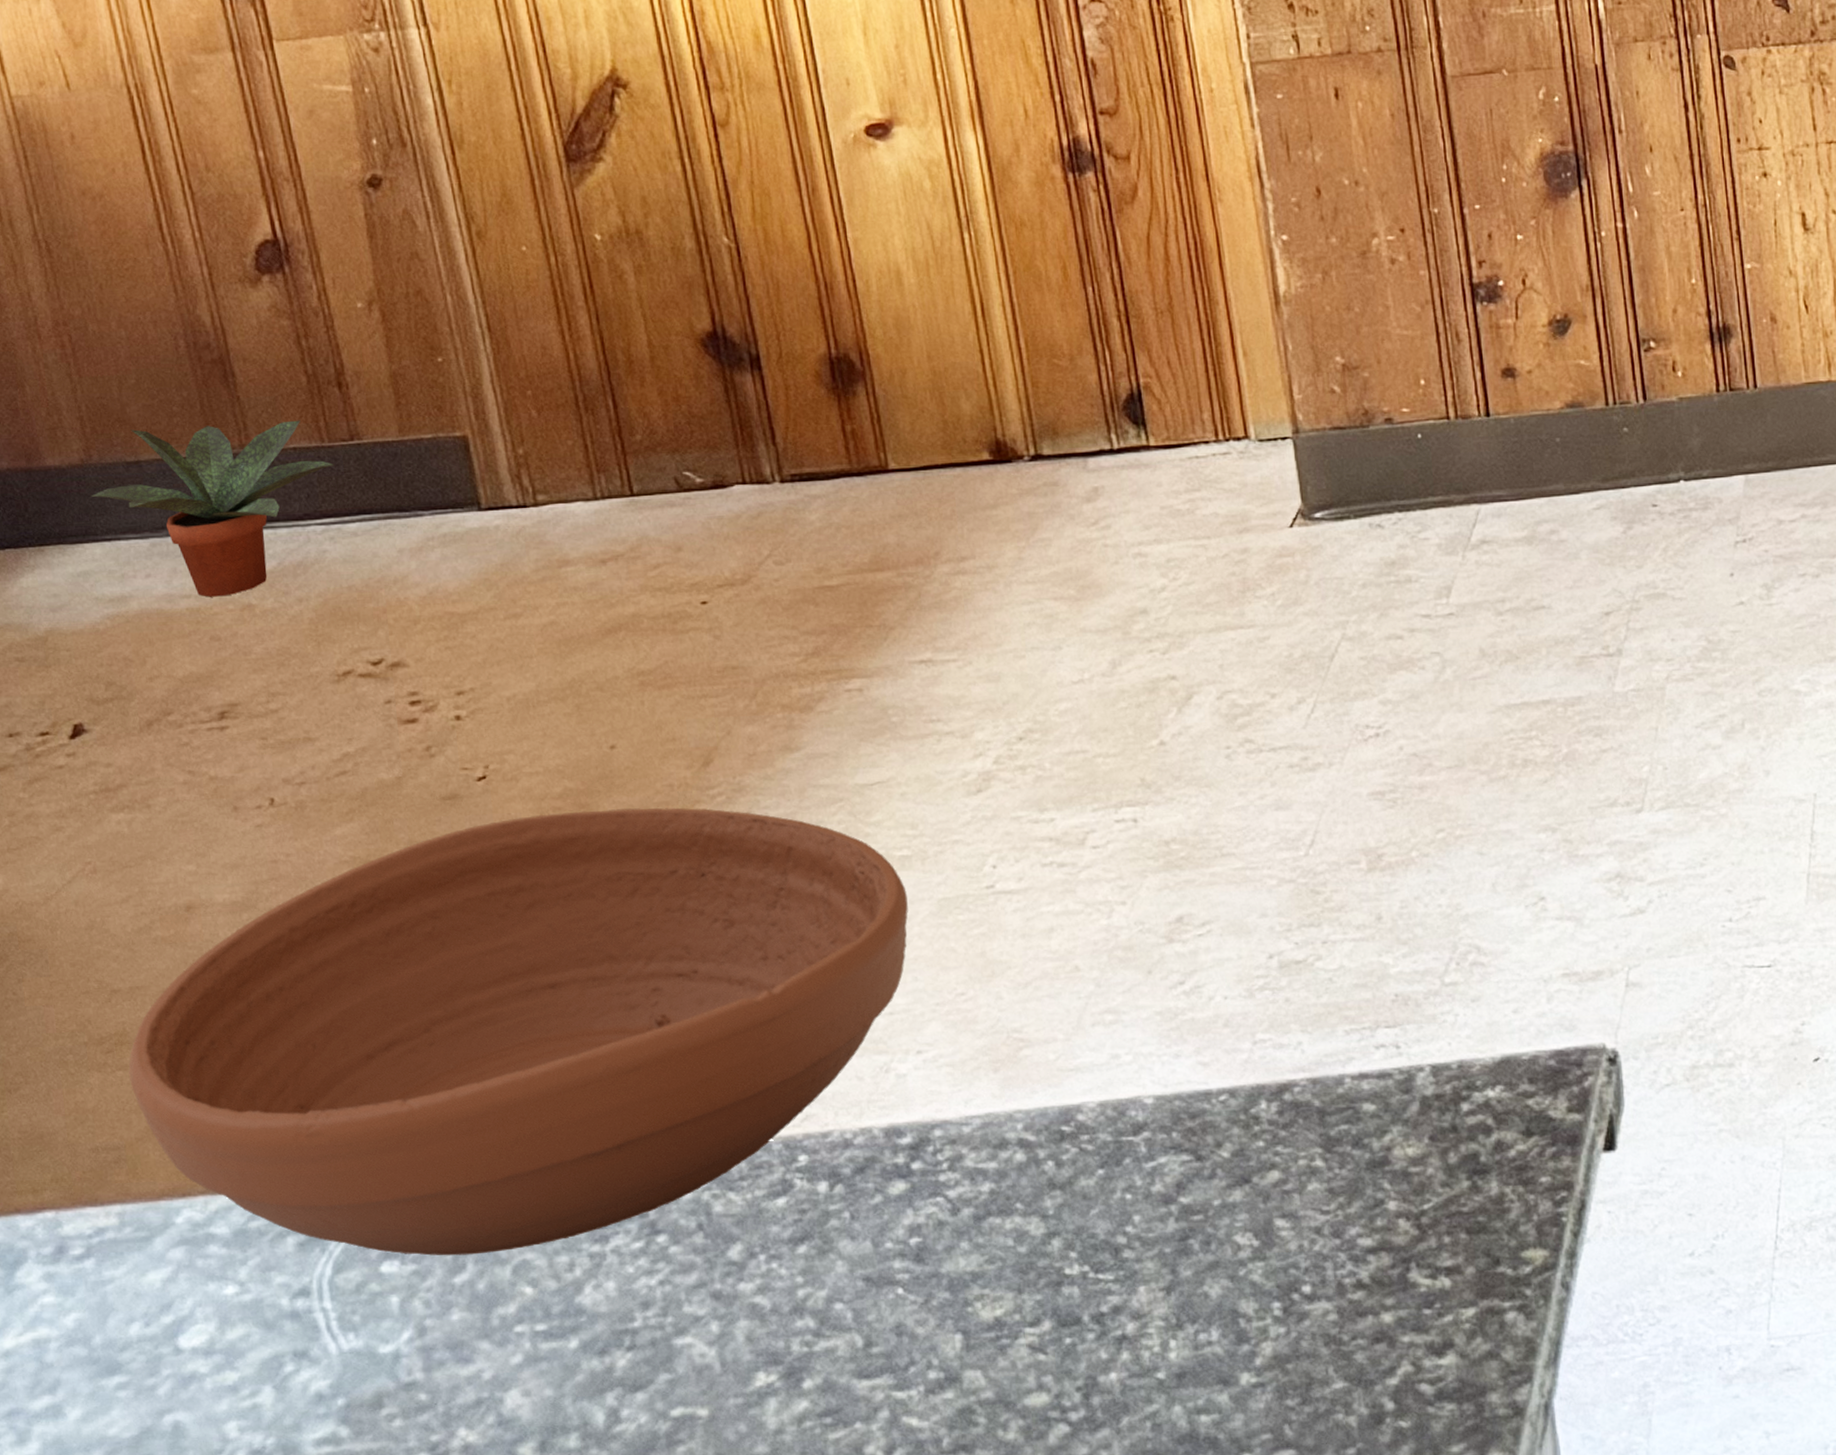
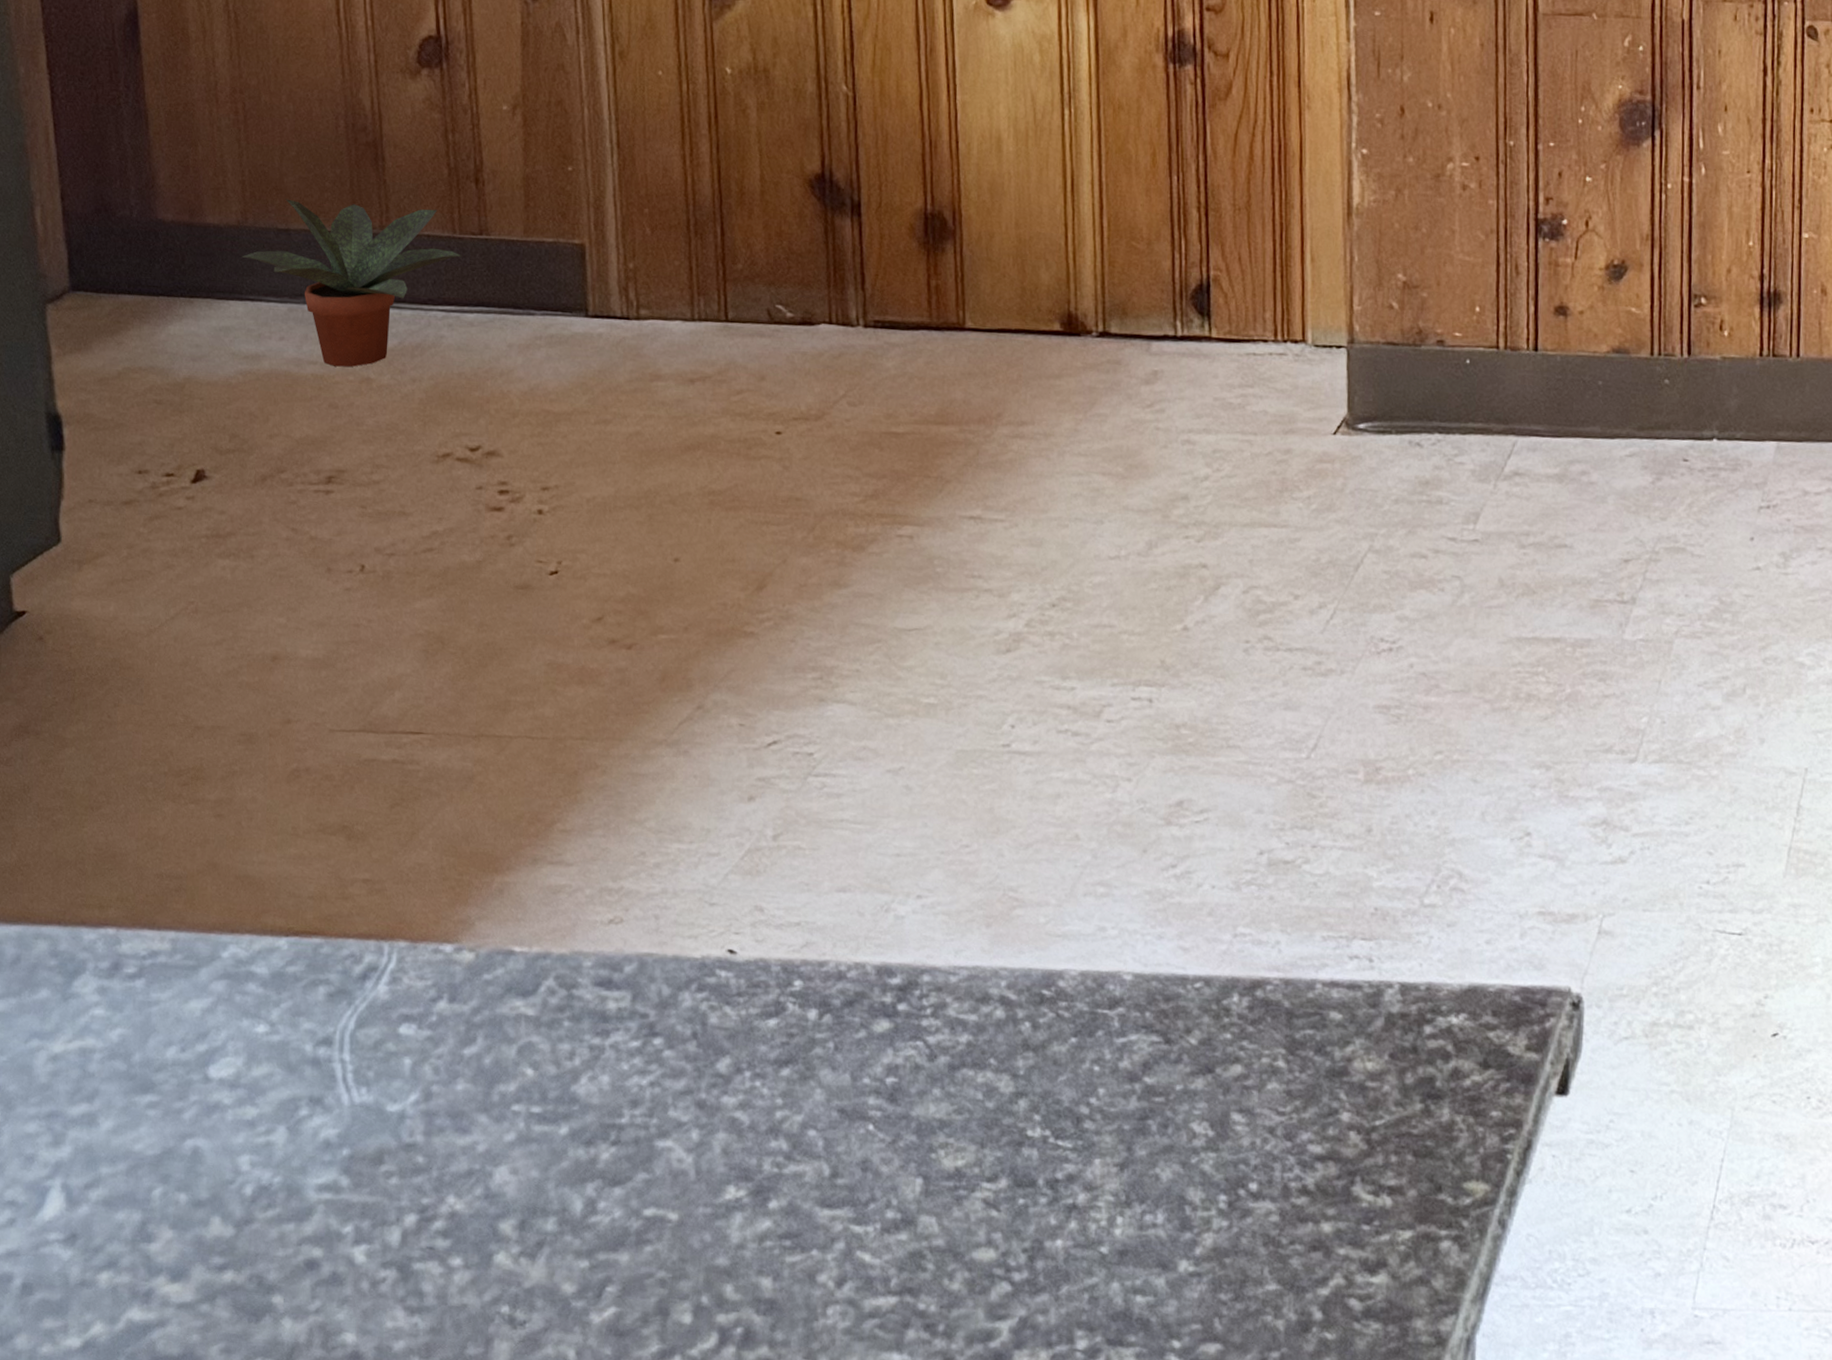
bowl: present [128,808,909,1256] -> none [200,615,928,1031]

